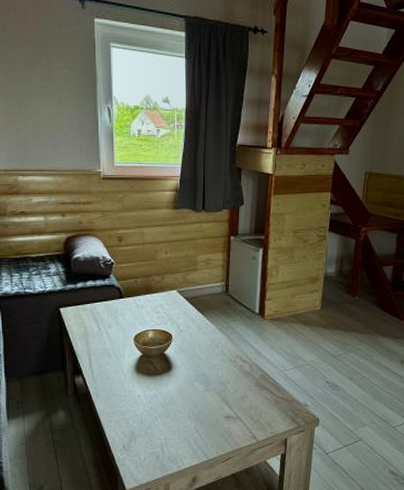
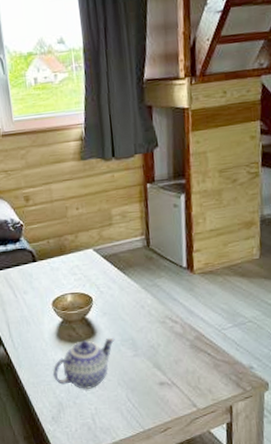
teapot: none [127,372,189,421] -> present [52,337,115,390]

